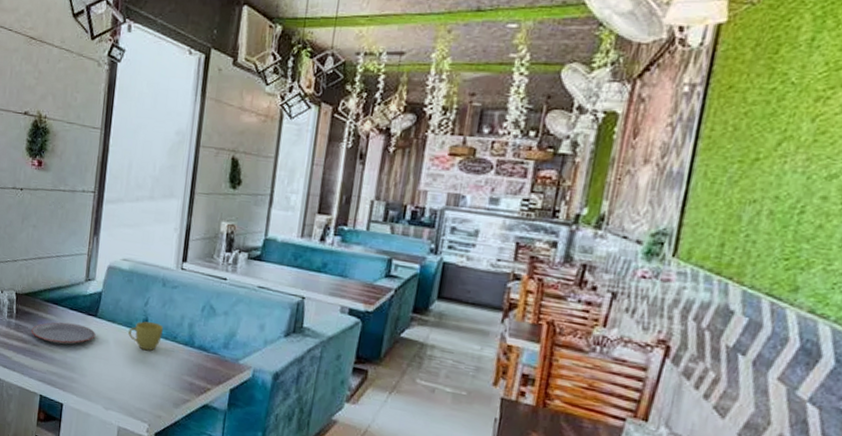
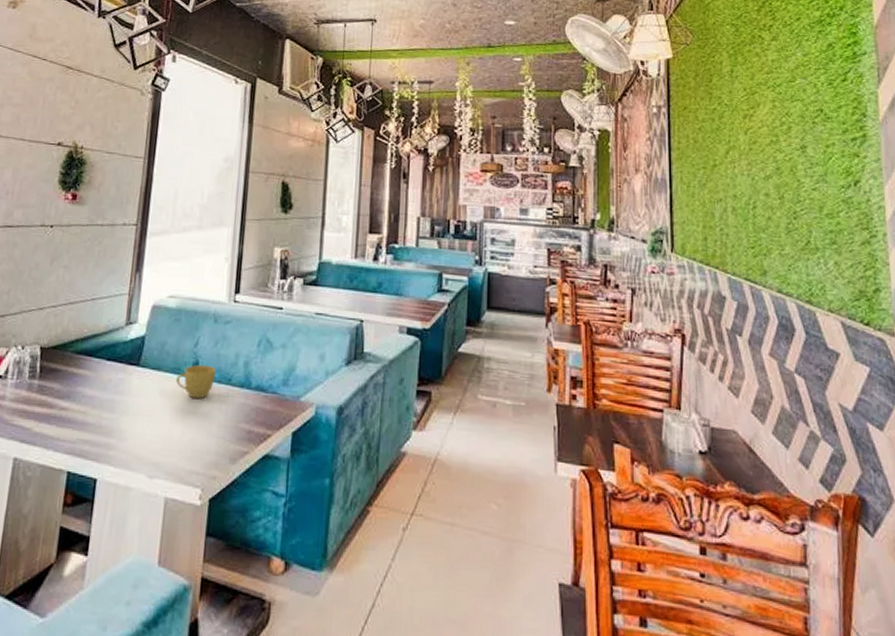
plate: present [31,322,96,345] -> none [58,376,138,404]

